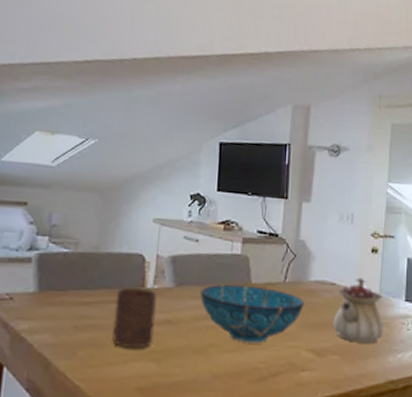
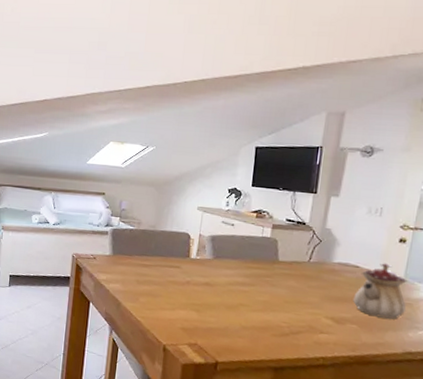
cup: present [112,287,157,349] -> none [164,256,199,301]
decorative bowl: present [199,284,304,344] -> none [233,259,327,308]

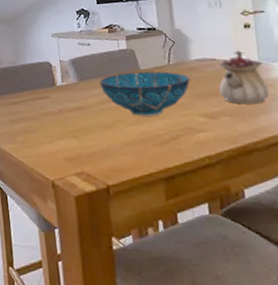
decorative bowl: none [233,259,327,308] -> present [99,71,190,116]

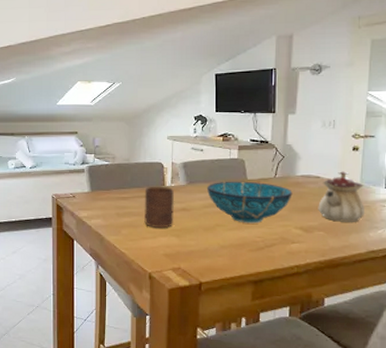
cup: none [35,86,70,132] -> present [144,186,175,228]

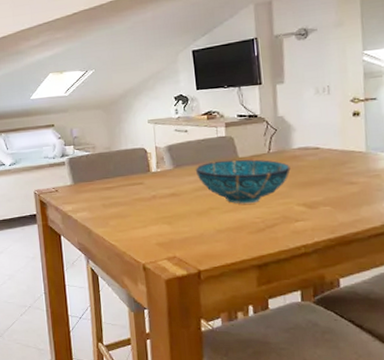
cup: present [144,186,175,228] -> none [129,172,164,217]
teapot: present [318,171,365,222] -> none [320,139,375,195]

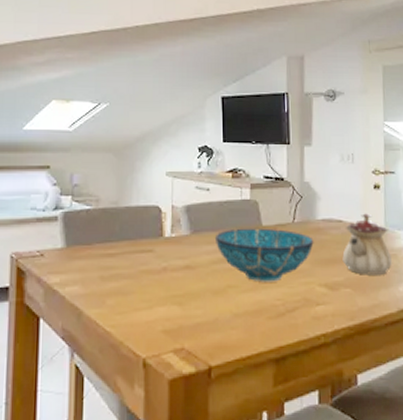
teapot: none [320,139,375,195] -> present [342,213,392,275]

